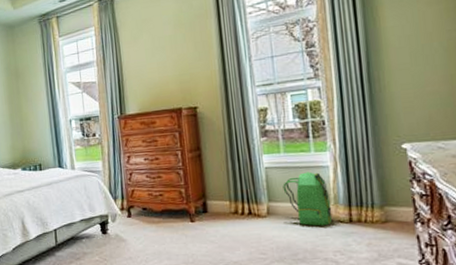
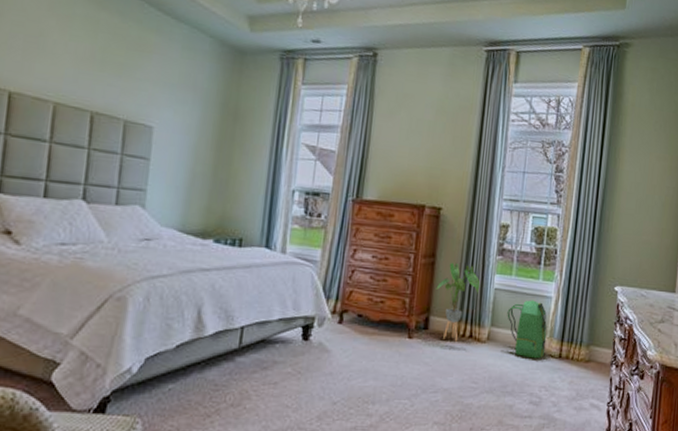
house plant: none [207,150,250,220] -> present [436,263,481,342]

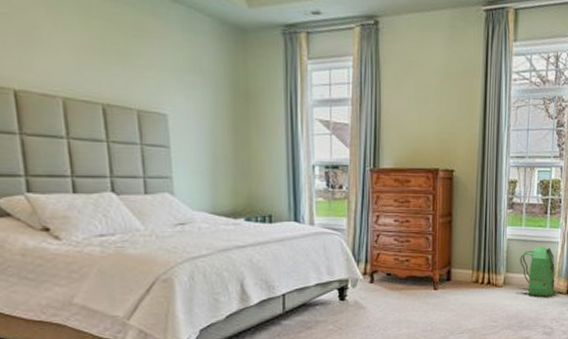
house plant: present [436,263,481,342] -> none [454,220,494,289]

